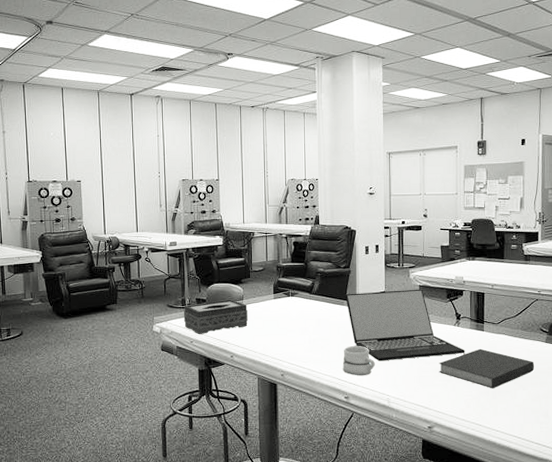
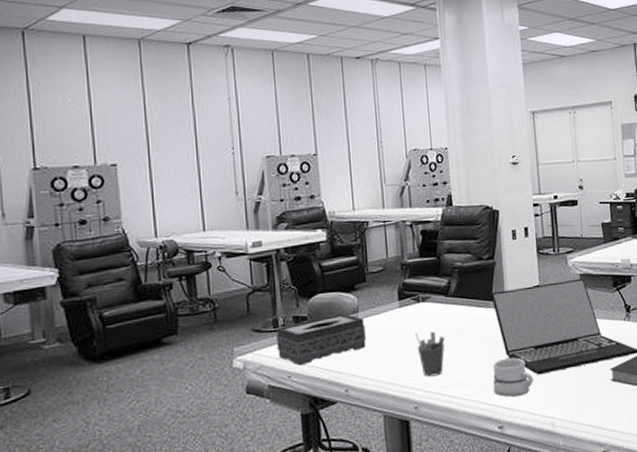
pen holder: none [284,318,307,353] -> present [414,331,445,377]

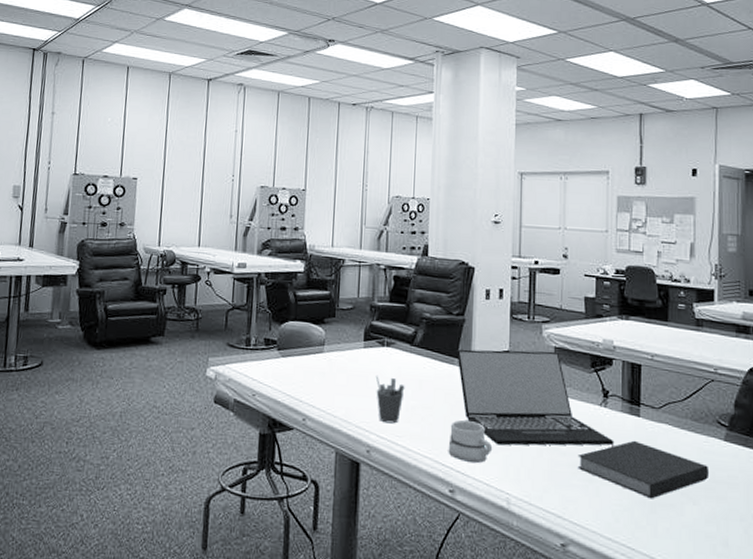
tissue box: present [276,313,366,365] -> none [246,343,329,386]

